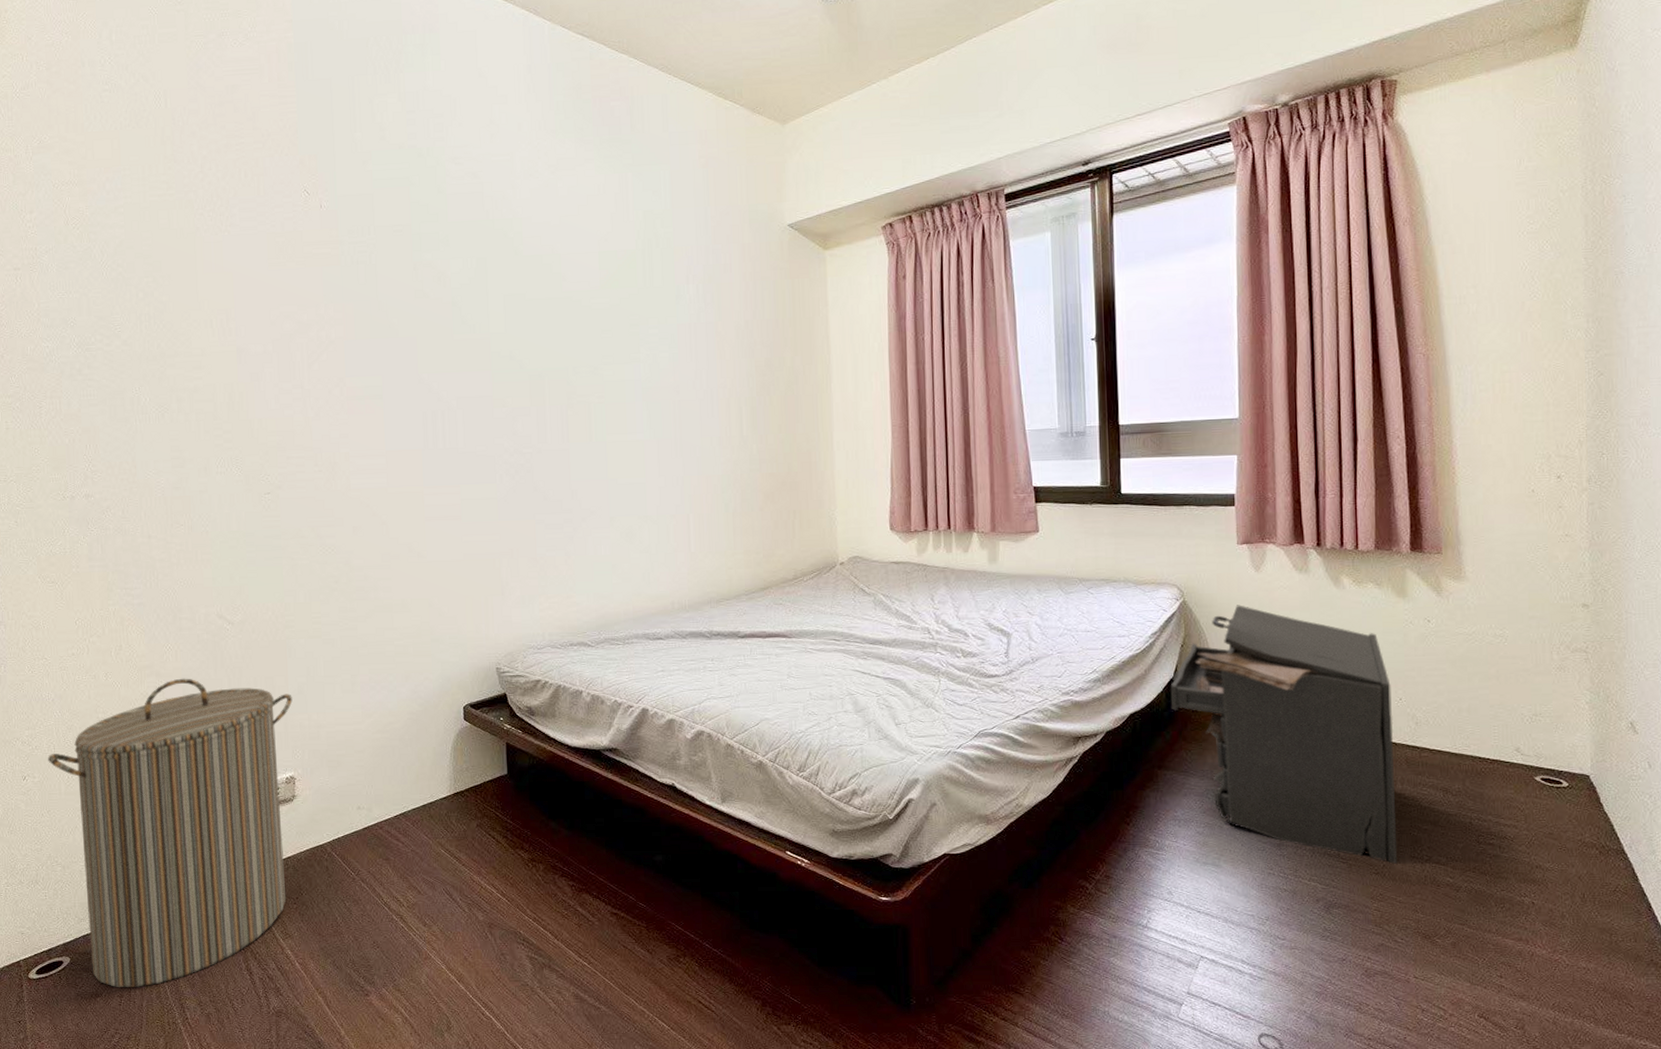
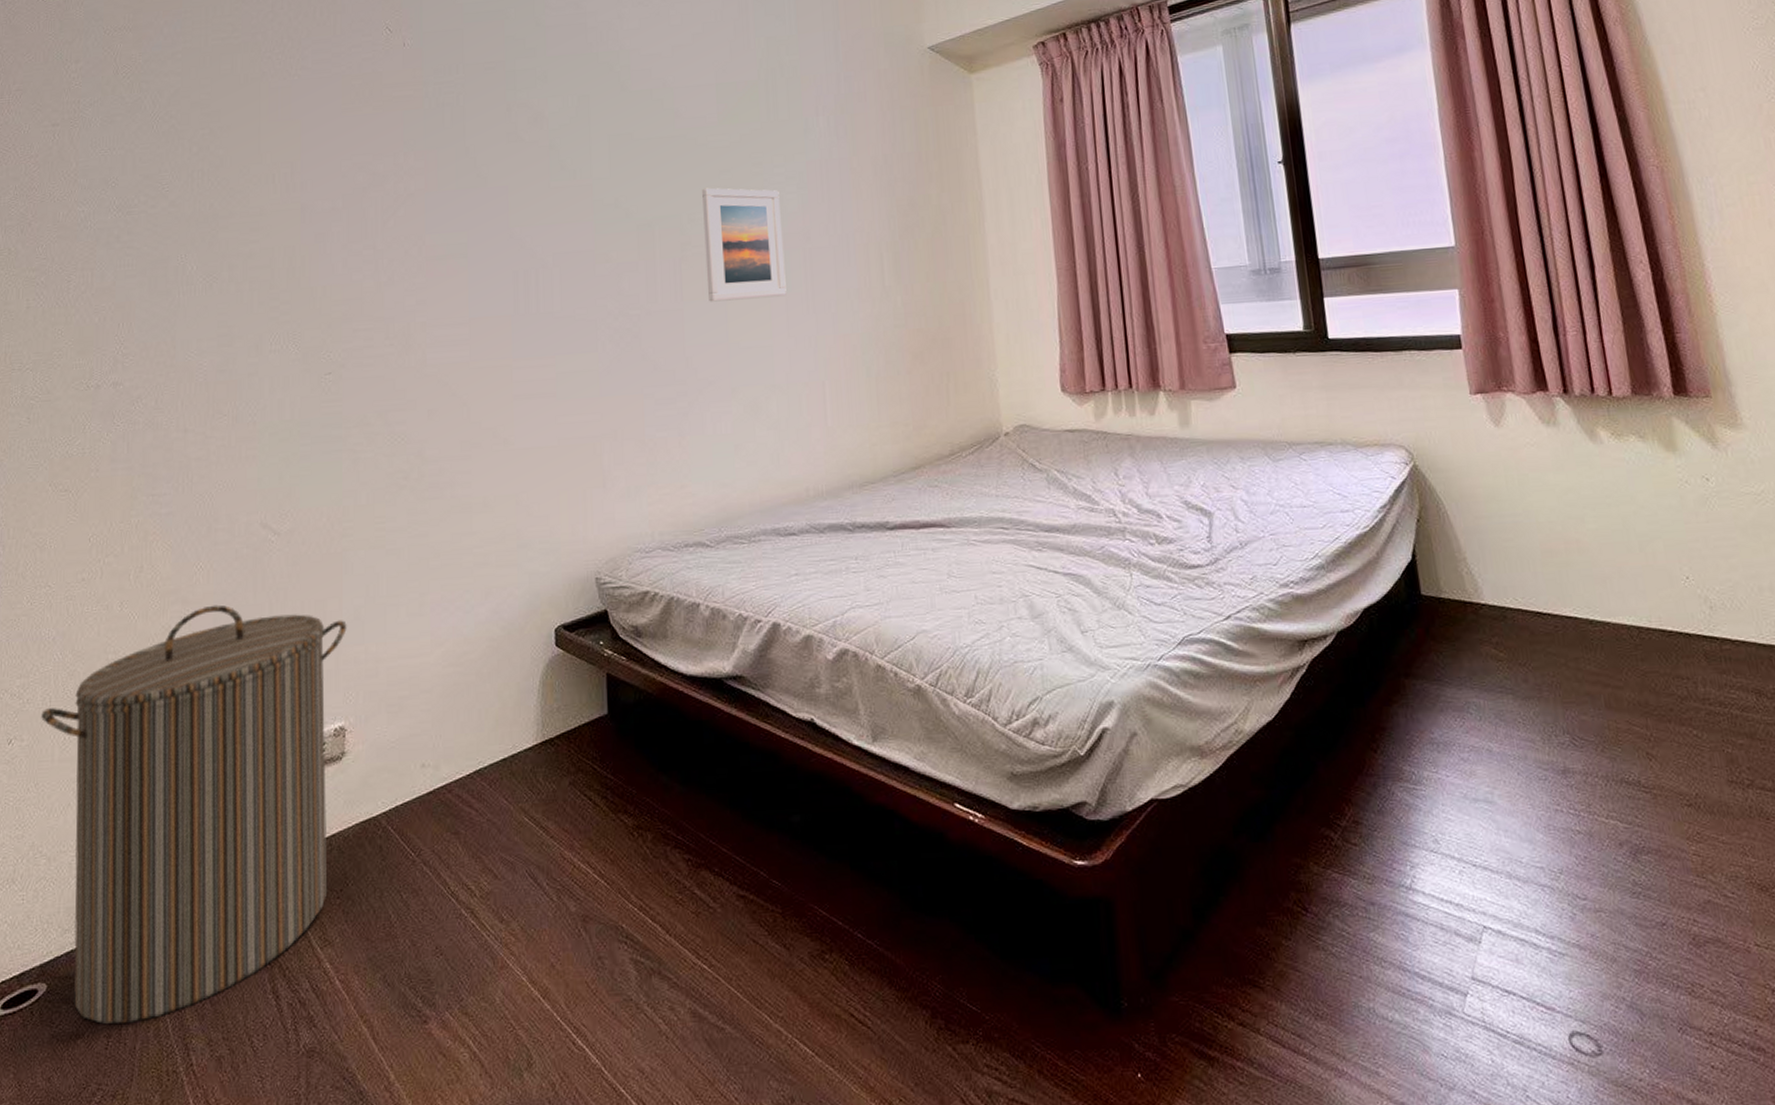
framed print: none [586,344,658,444] -> present [702,187,787,302]
nightstand: present [1170,605,1398,864] -> none [1409,467,1714,792]

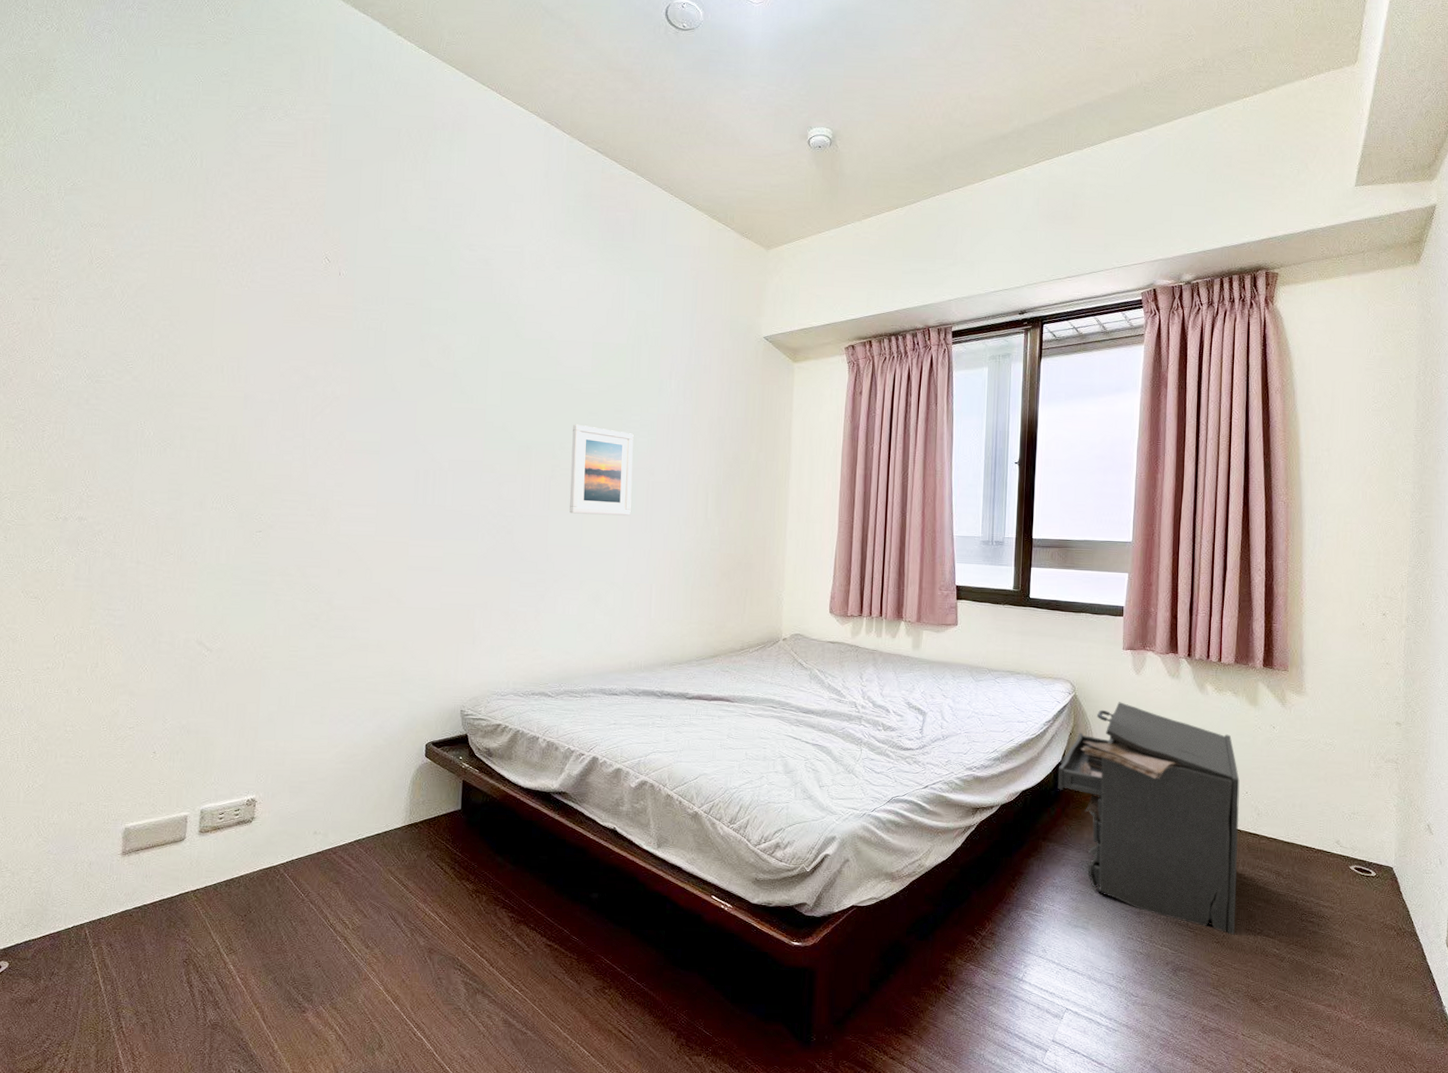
laundry hamper: present [41,604,347,1024] -> none [10,698,262,995]
nightstand: none [1409,467,1714,792] -> present [1057,702,1240,935]

